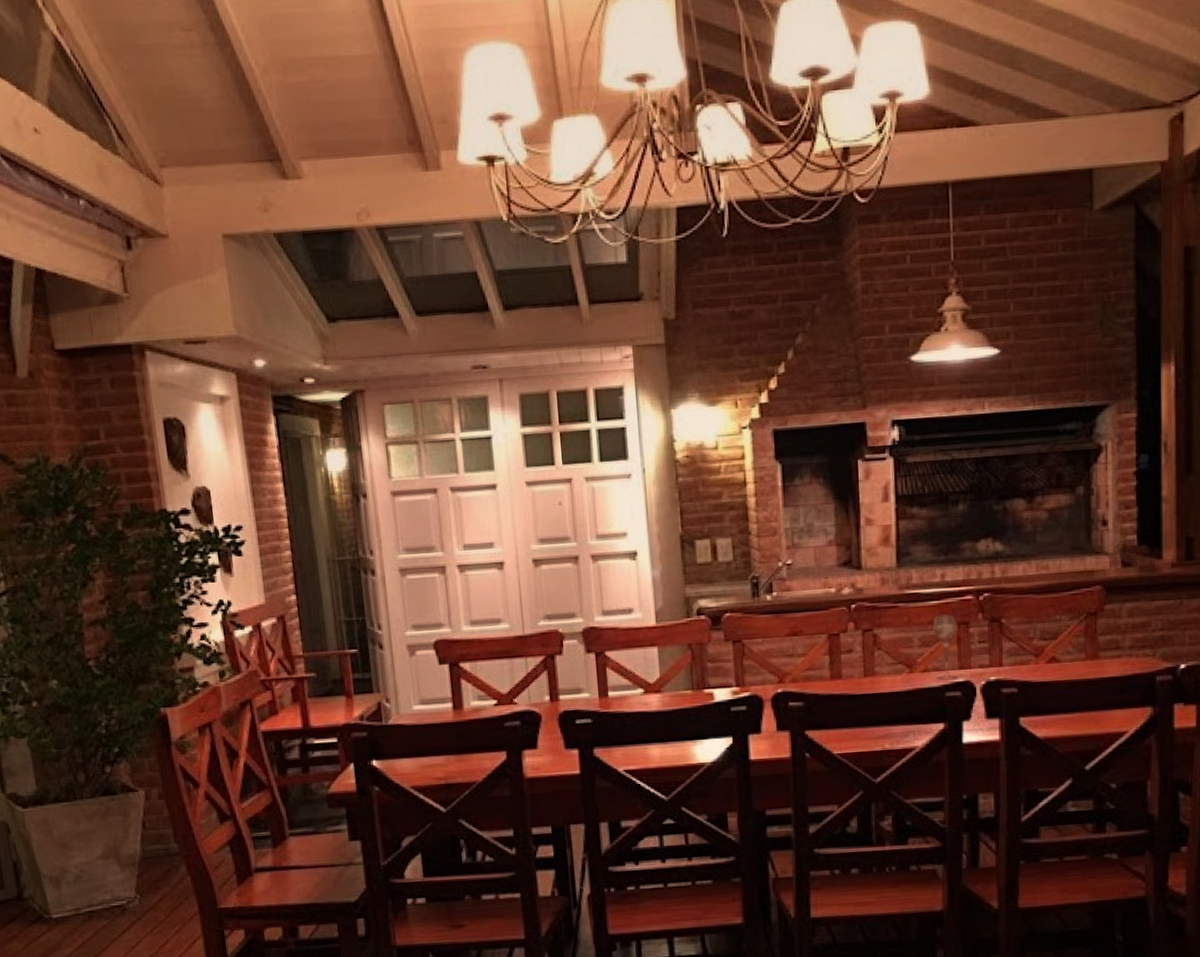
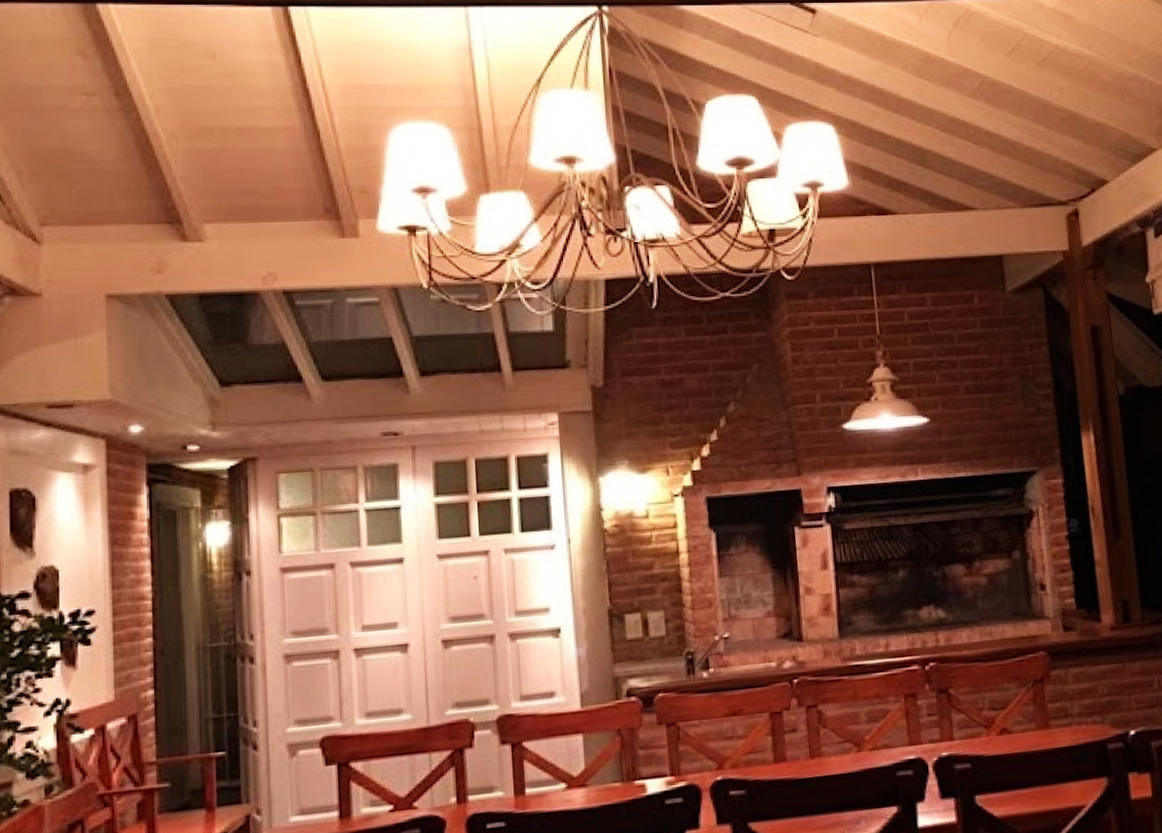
wineglass: present [932,613,958,681] -> none [879,685,909,759]

